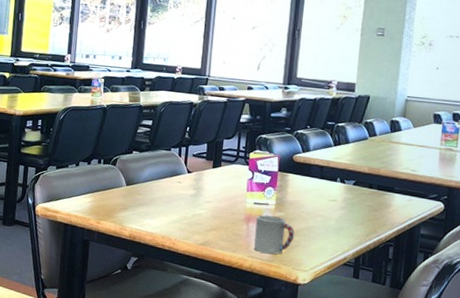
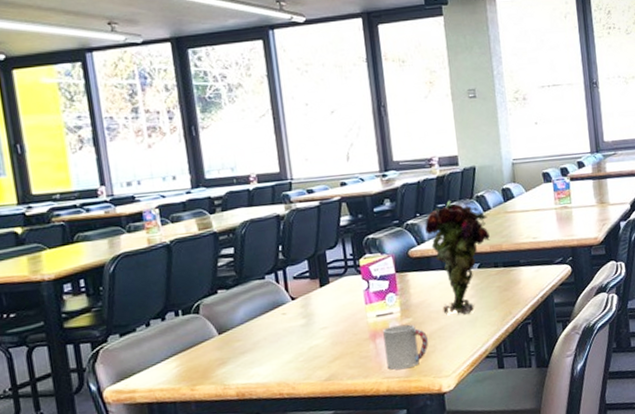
flower: none [312,121,372,224] -> present [425,201,490,315]

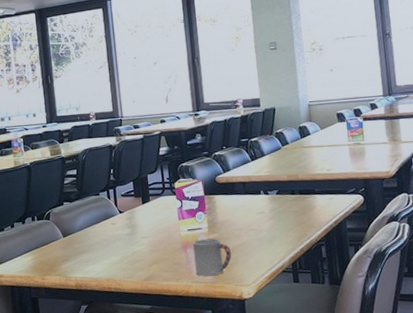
flower: present [425,201,490,315] -> none [230,136,288,234]

